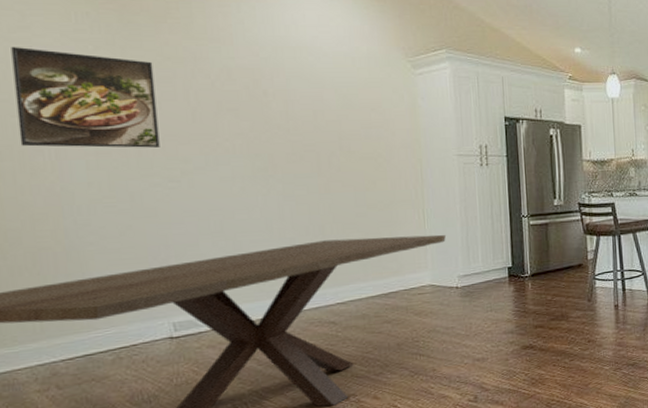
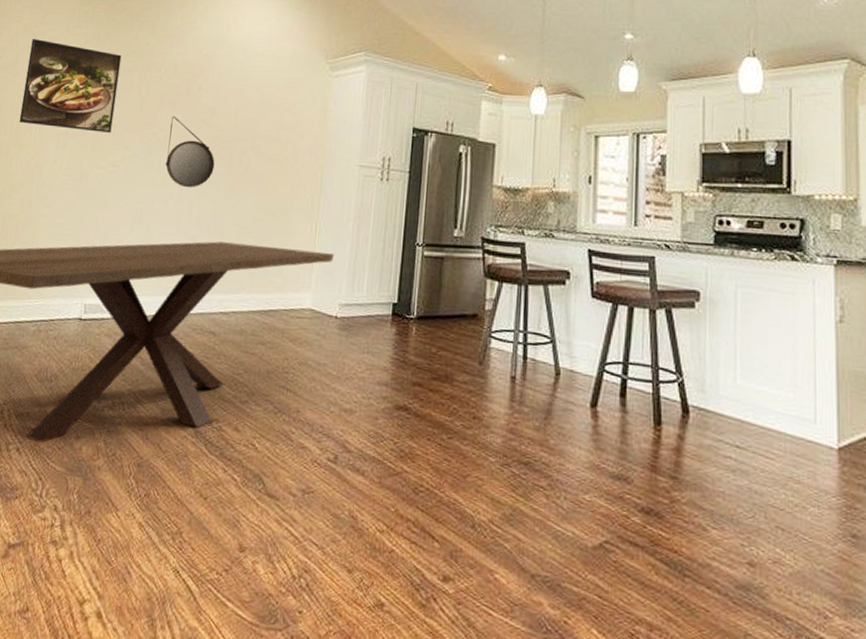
home mirror: none [237,123,301,195] -> present [165,115,215,188]

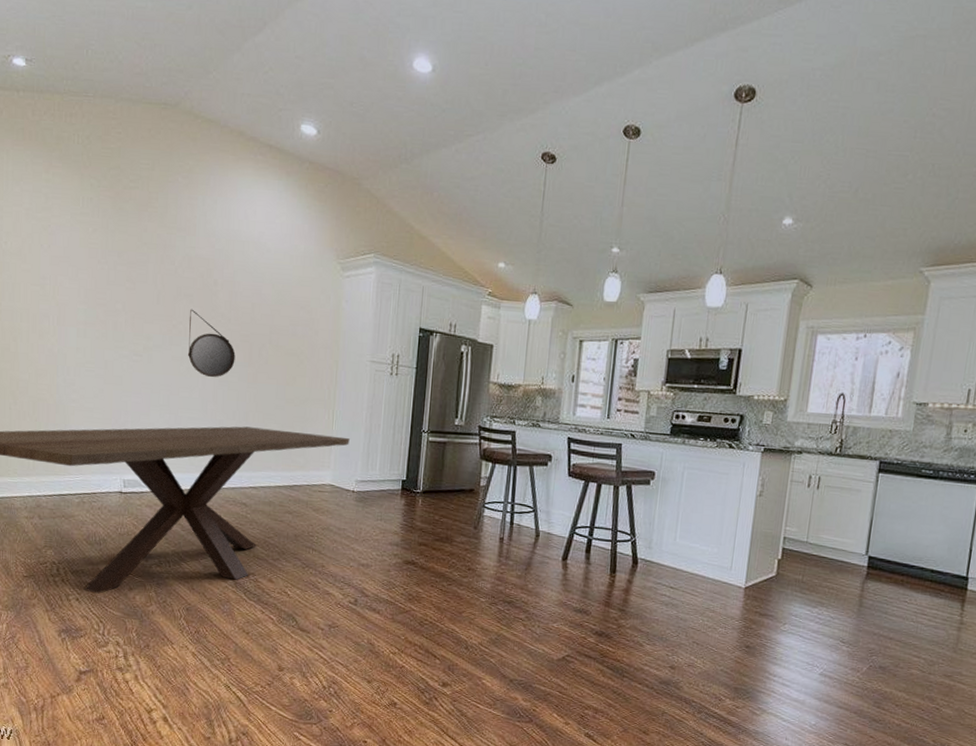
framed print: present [19,39,122,133] -> none [35,225,133,323]

